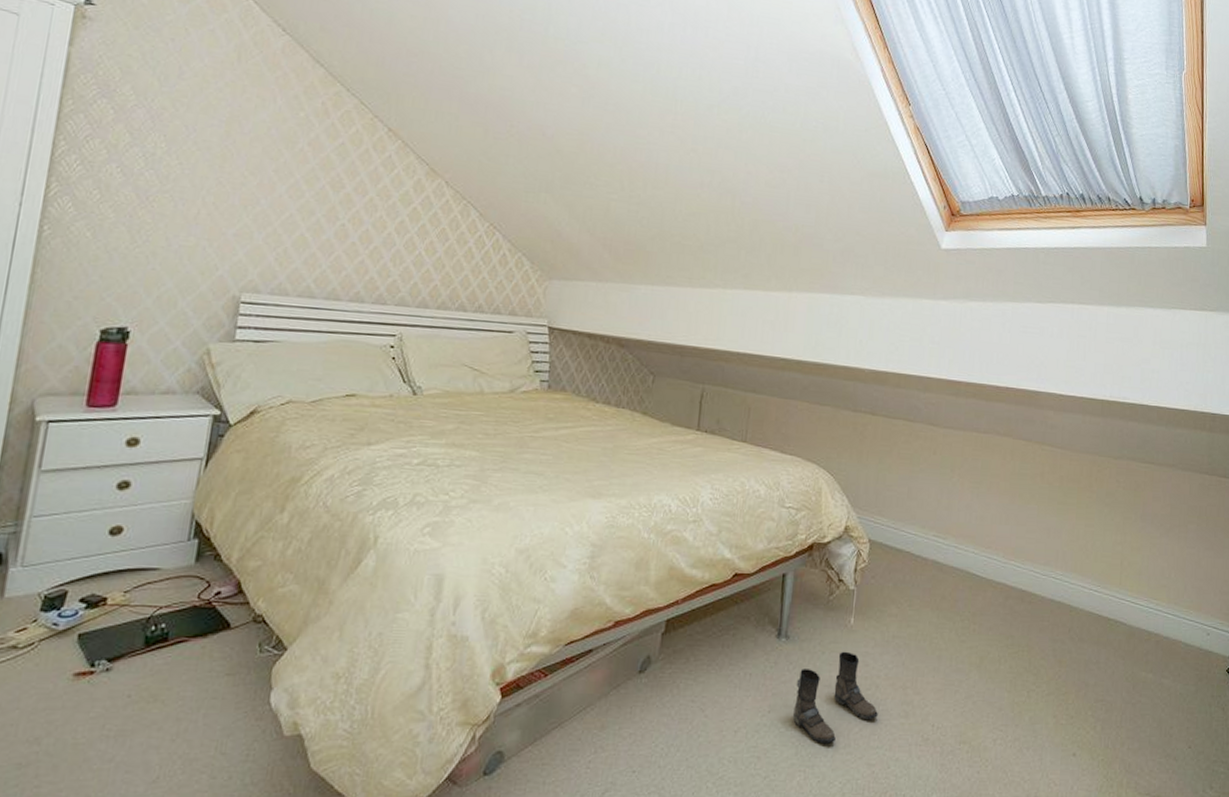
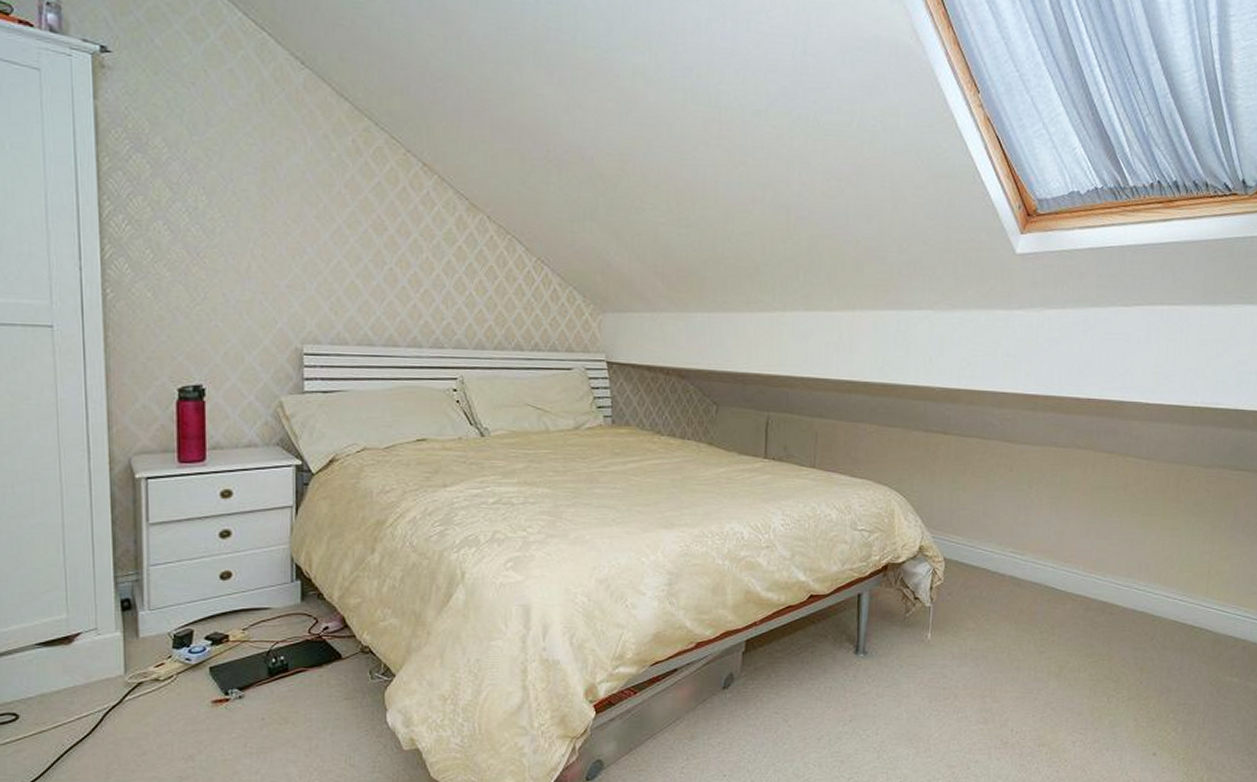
boots: present [792,651,878,744] -> none [873,664,957,748]

